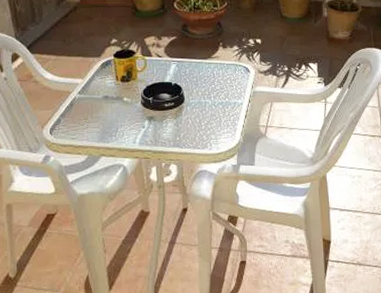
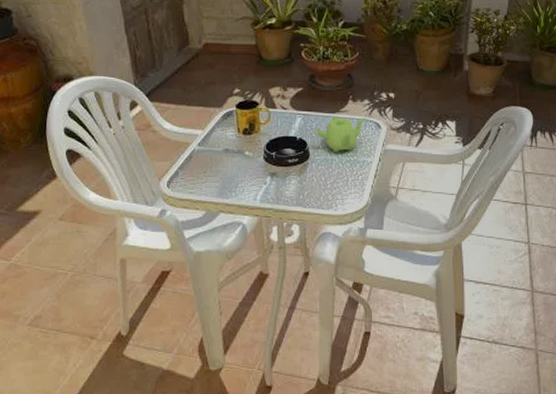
teapot: none [189,62,236,96] -> present [315,116,366,153]

